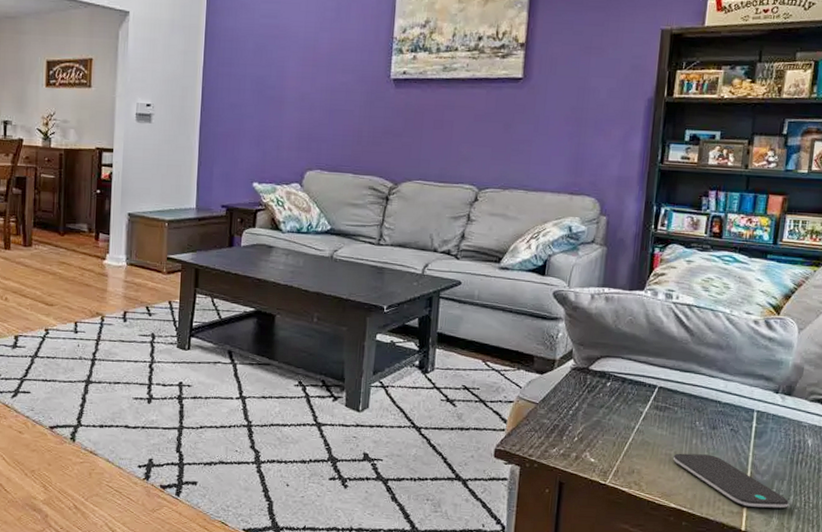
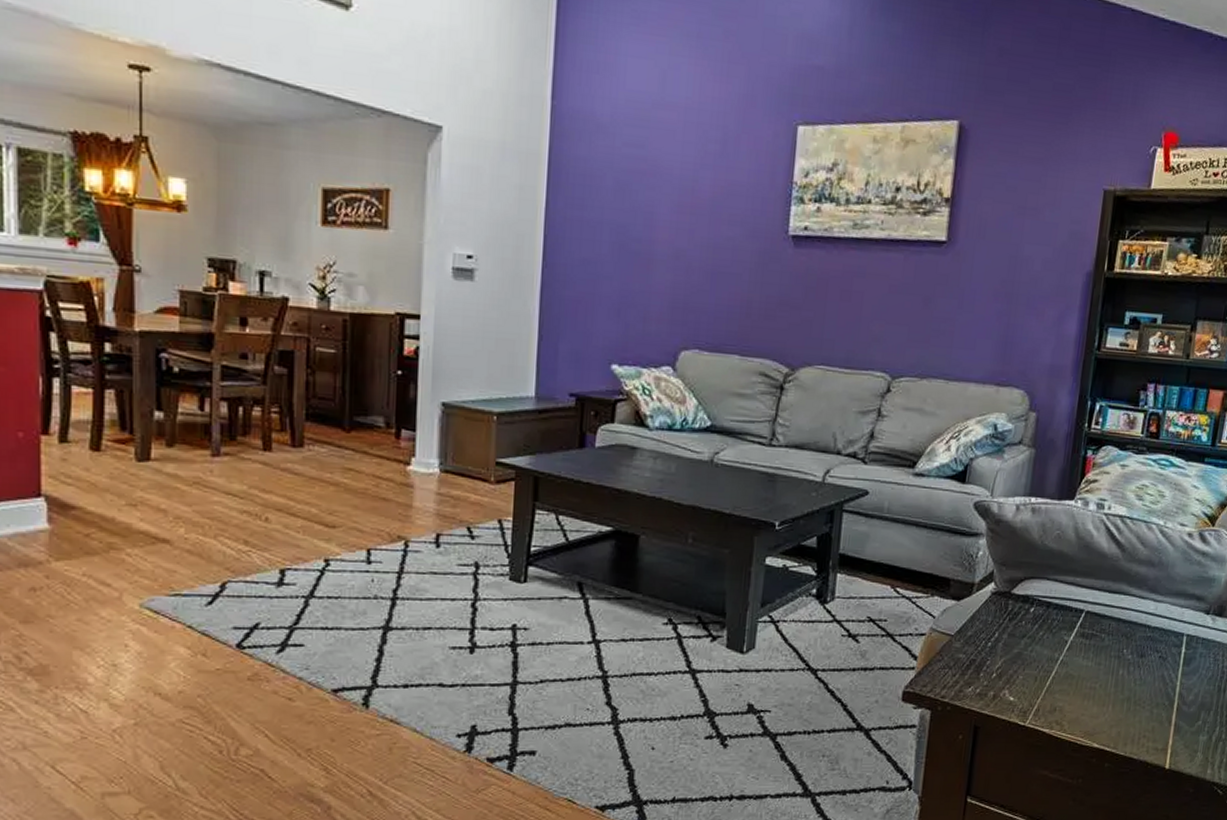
smartphone: present [672,453,789,509] -> none [1097,686,1215,743]

